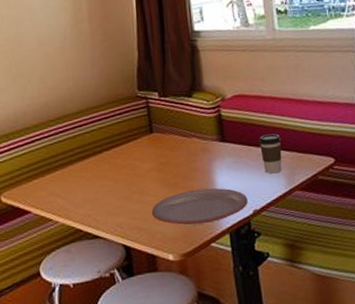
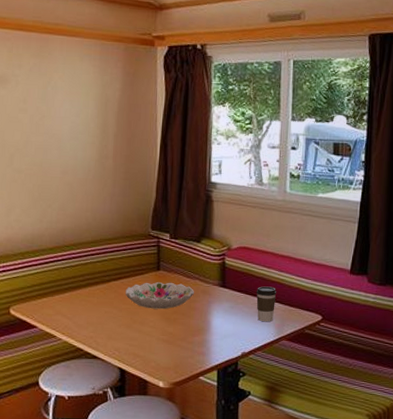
decorative bowl: none [119,144,193,176] -> present [125,281,194,309]
plate: present [151,188,248,226] -> none [148,327,238,359]

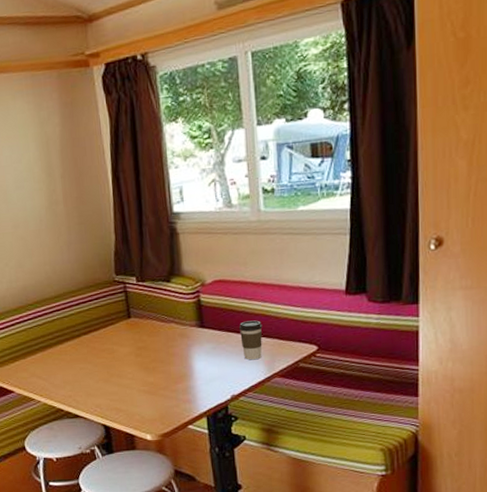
decorative bowl: present [125,281,194,309] -> none [97,329,171,360]

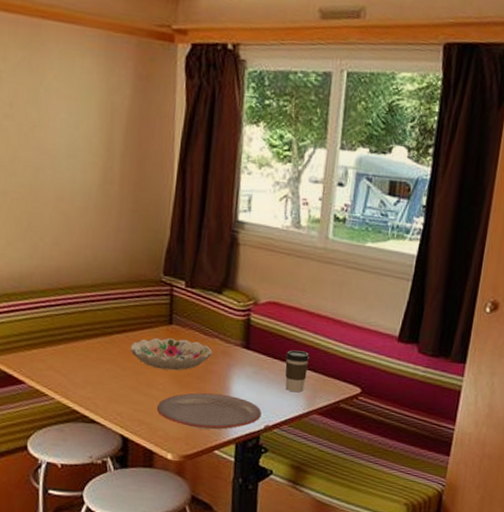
decorative bowl: none [97,329,171,360] -> present [130,337,212,371]
plate: none [129,373,226,408] -> present [156,392,262,430]

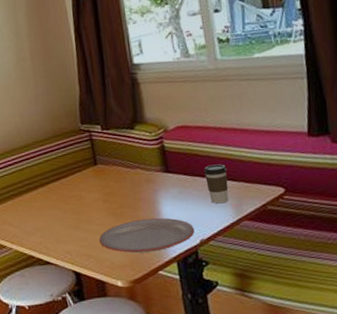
decorative bowl: present [130,337,212,371] -> none [66,175,137,206]

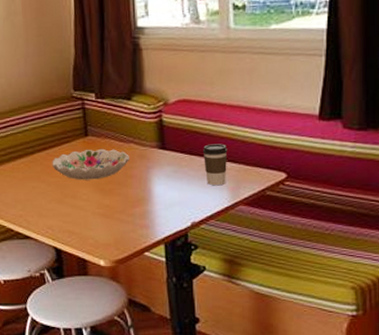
decorative bowl: none [66,175,137,206] -> present [52,148,129,180]
plate: present [99,217,195,254] -> none [83,196,186,233]

